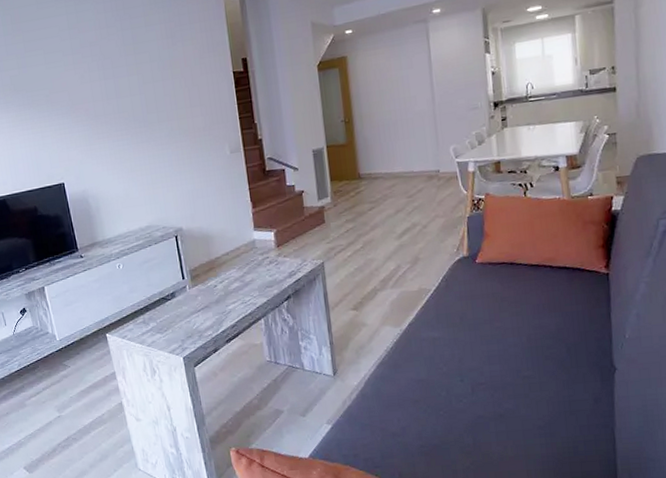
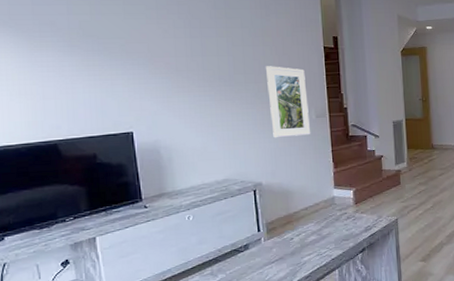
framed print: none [176,100,227,180] -> present [265,66,311,138]

